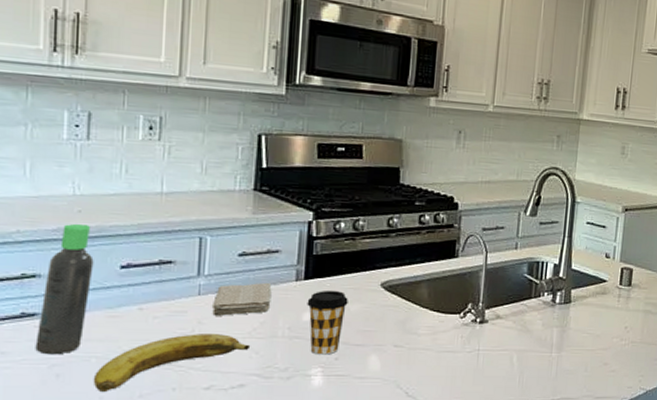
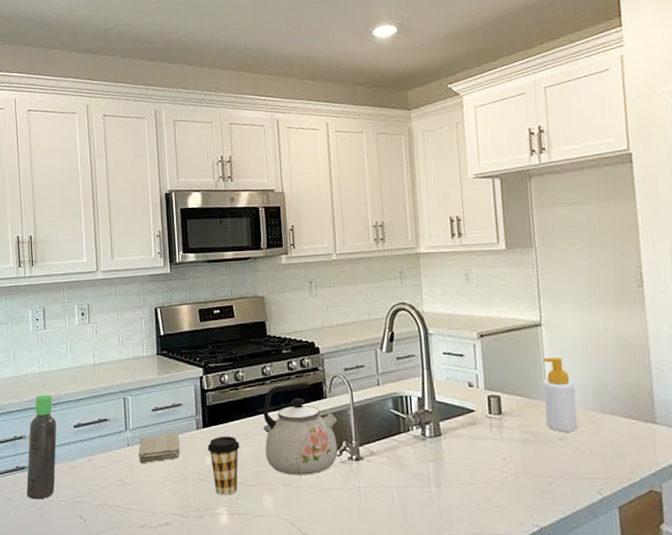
banana: present [93,334,251,393] -> none [64,479,170,530]
kettle: none [378,238,466,336] -> present [263,382,338,475]

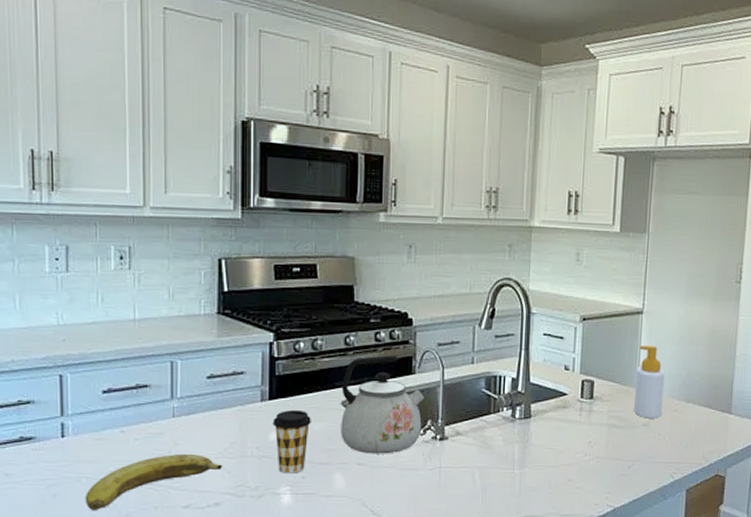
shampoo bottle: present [26,395,57,500] -> none [33,353,79,476]
banana: none [64,479,170,530] -> present [85,454,223,511]
washcloth: present [138,433,181,463] -> none [186,404,239,437]

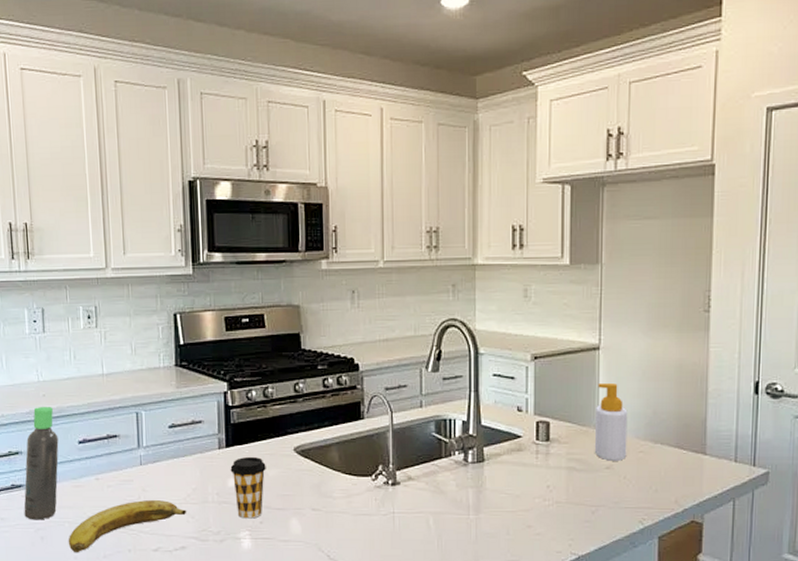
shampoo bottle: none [33,353,79,476] -> present [24,407,59,520]
kettle: present [341,355,424,454] -> none [293,401,374,500]

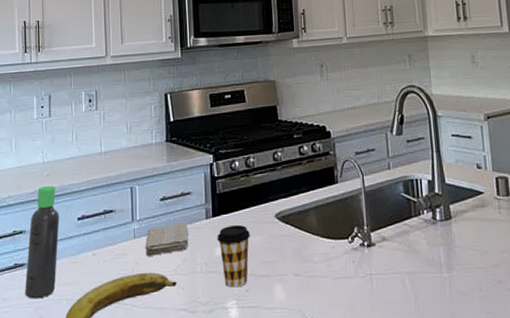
washcloth: none [152,452,200,484] -> present [145,223,189,256]

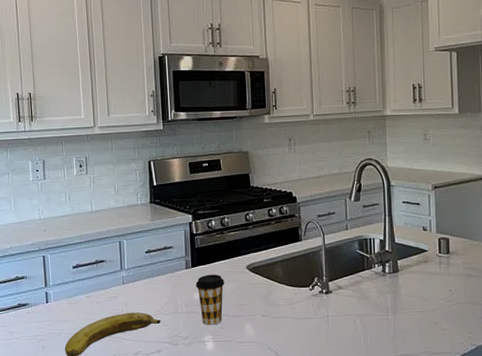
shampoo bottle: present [25,186,60,299] -> none [28,239,57,333]
washcloth: present [145,223,189,256] -> none [133,272,171,299]

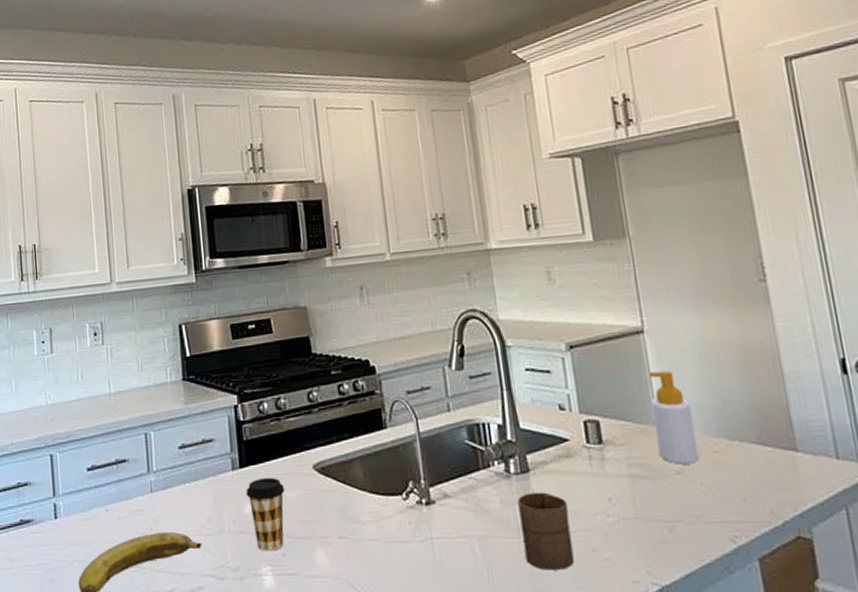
cup: none [389,285,423,337] -> present [517,492,575,570]

